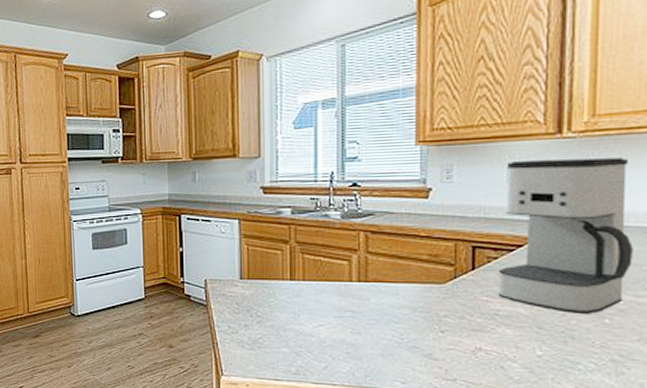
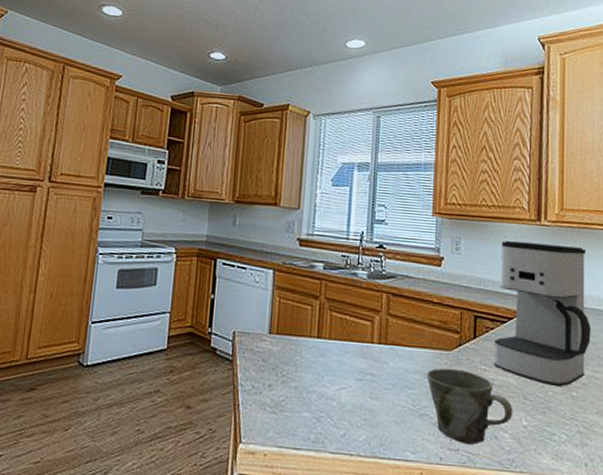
mug: none [415,301,524,375] -> present [426,368,513,445]

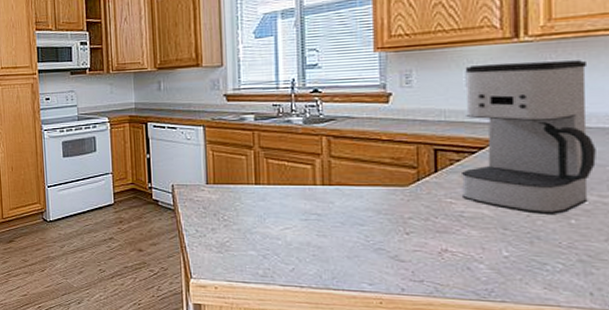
mug: present [426,368,513,445] -> none [379,203,490,276]

